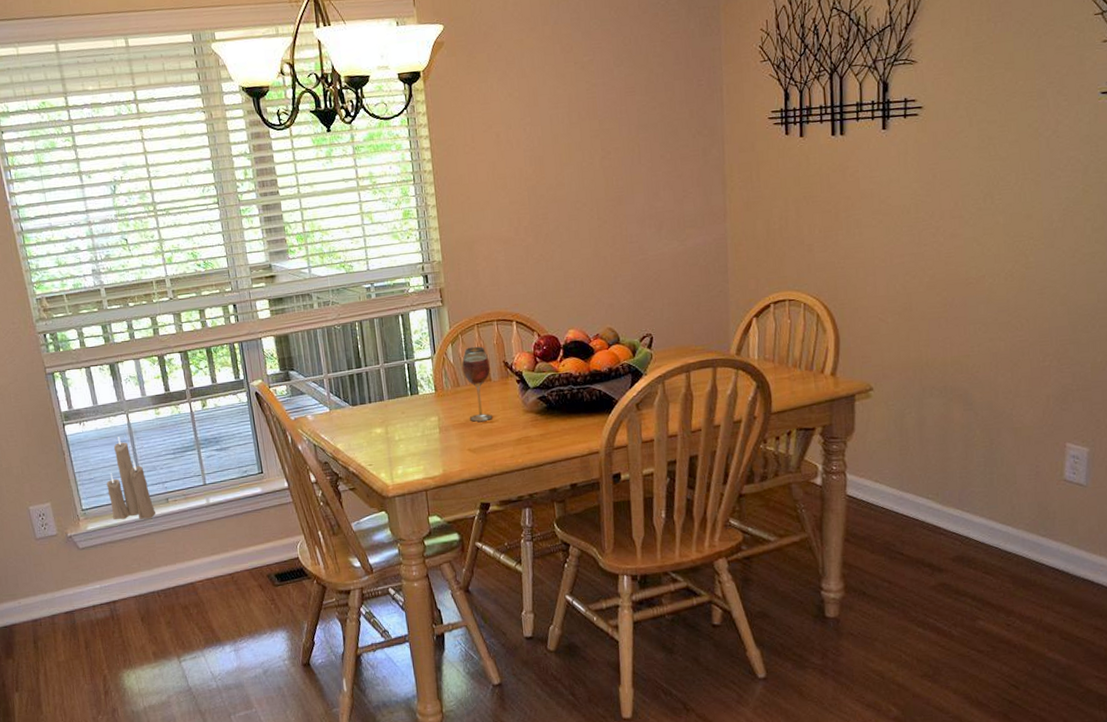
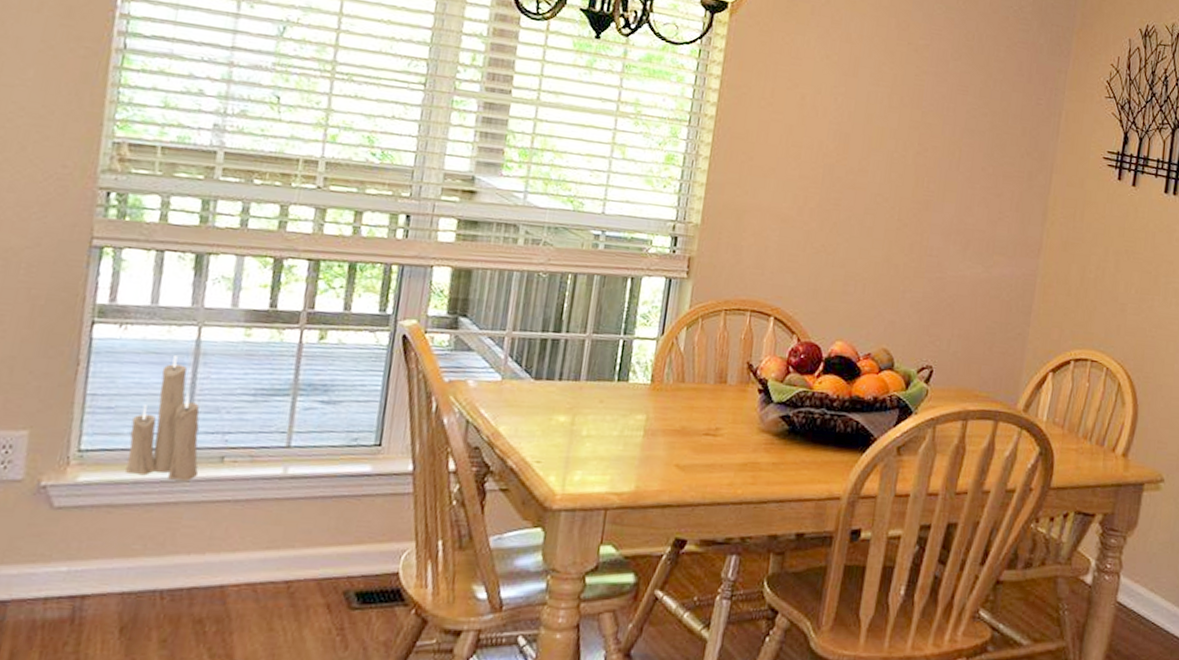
wineglass: present [462,346,492,422] -> none [686,336,730,433]

